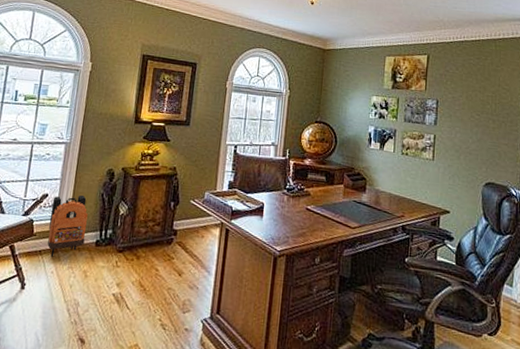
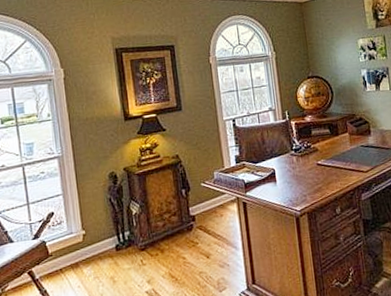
backpack: present [47,195,88,257] -> none [60,204,104,272]

